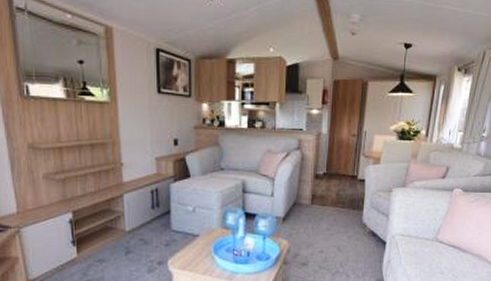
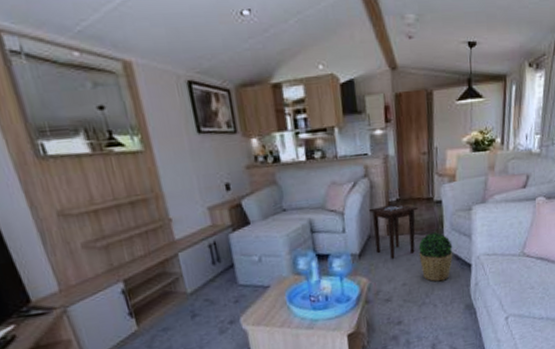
side table: none [297,176,342,227] -> present [368,203,418,259]
potted plant: none [338,207,371,254] -> present [418,232,453,282]

